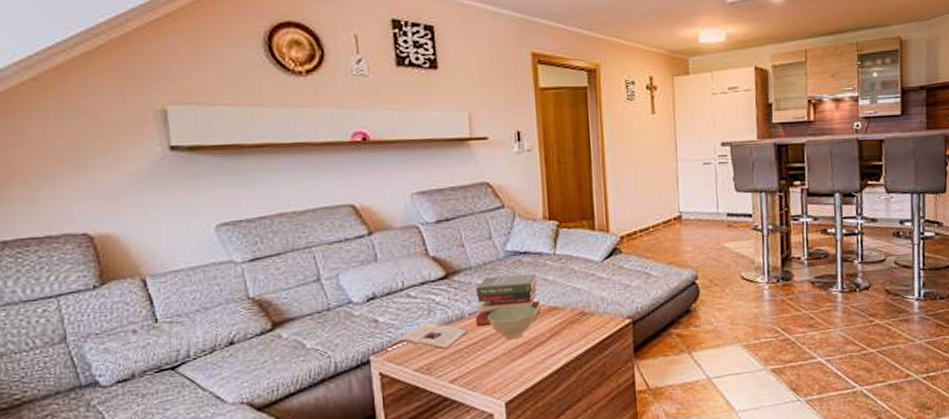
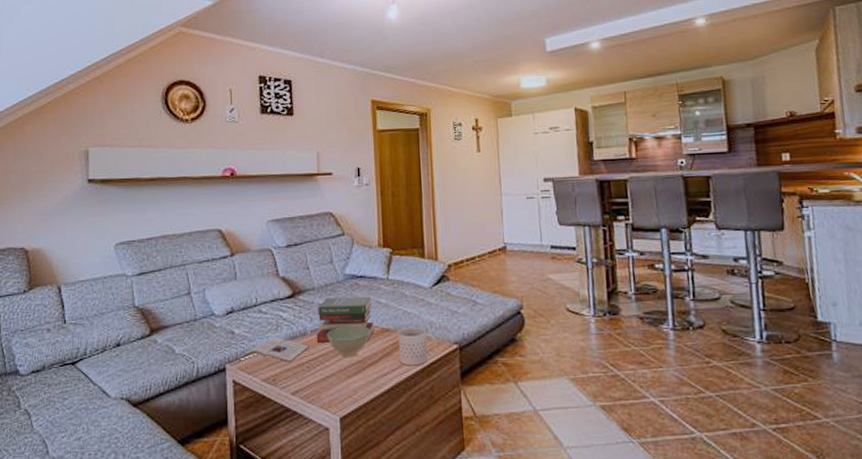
mug: none [566,303,609,344] -> present [397,326,437,366]

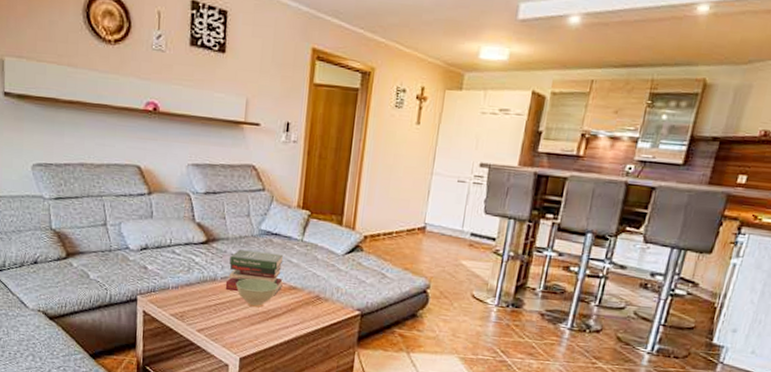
magazine: present [237,337,309,362] -> none [148,278,218,303]
mug: present [397,326,437,366] -> none [301,288,340,325]

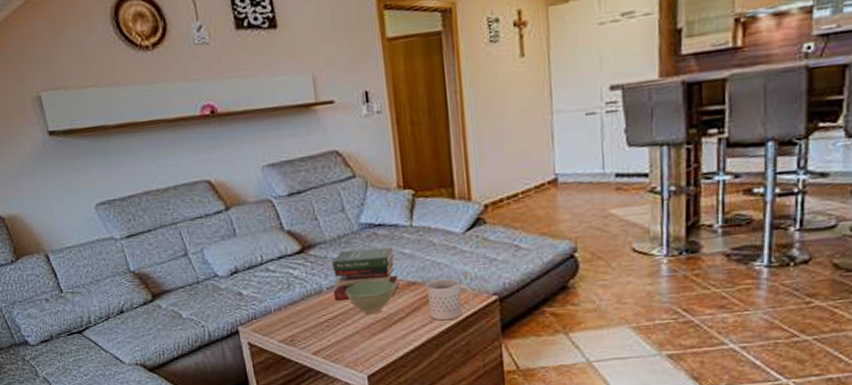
mug: none [301,288,340,325] -> present [426,278,473,321]

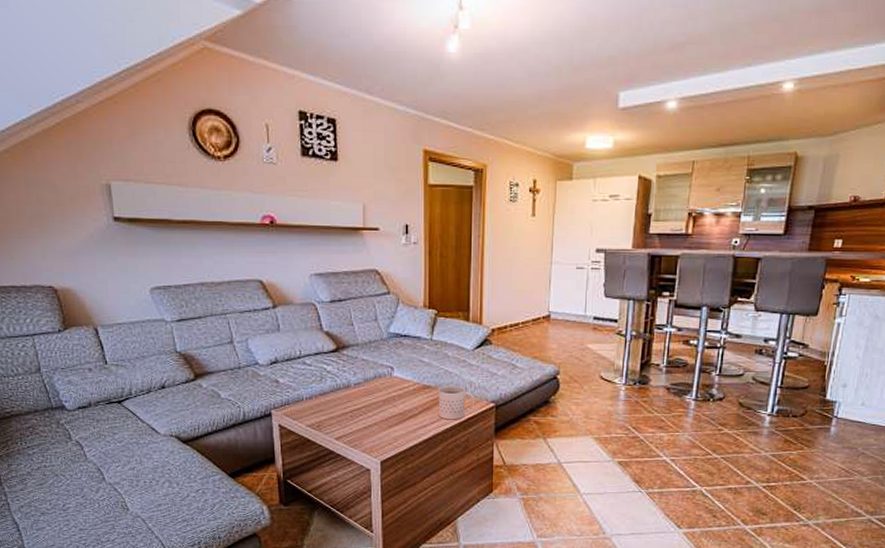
books: present [332,247,400,301] -> none [359,354,416,397]
bowl: present [345,280,395,316] -> none [370,381,412,411]

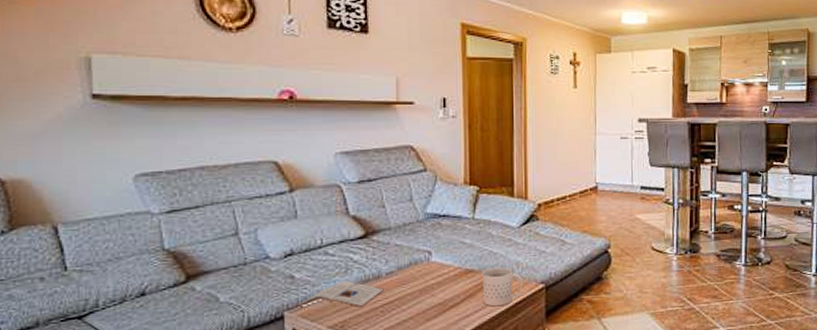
magazine: none [282,388,353,411] -> present [297,281,384,307]

